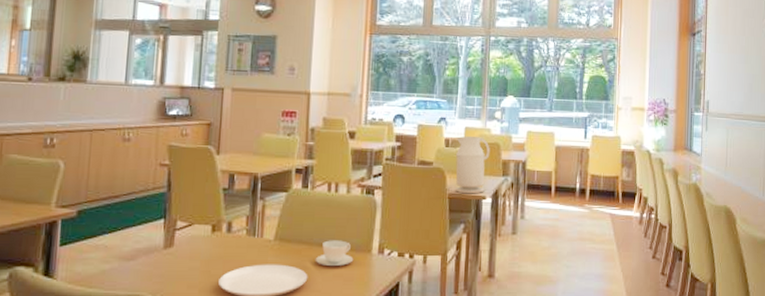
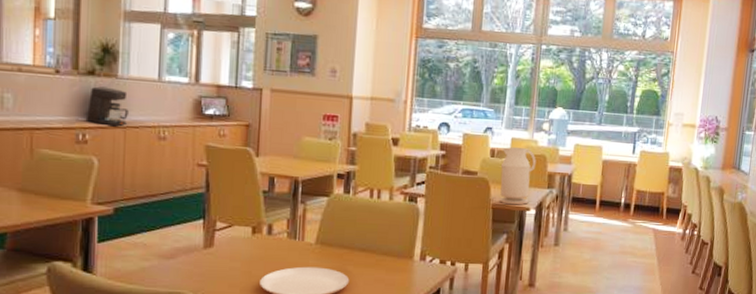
coffee maker: none [54,92,96,130] -> present [85,86,129,127]
teacup: present [315,240,354,266] -> none [356,245,395,271]

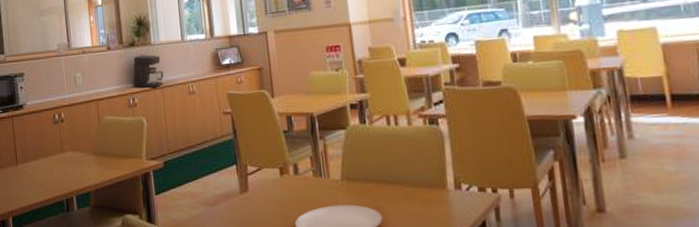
water jug: present [500,147,536,205] -> none [524,45,573,115]

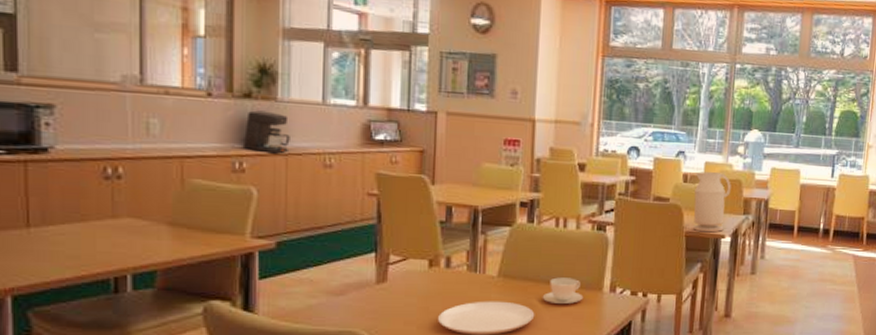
teacup: none [386,176,429,204] -> present [542,277,584,304]
water jug: none [524,45,573,115] -> present [693,171,731,233]

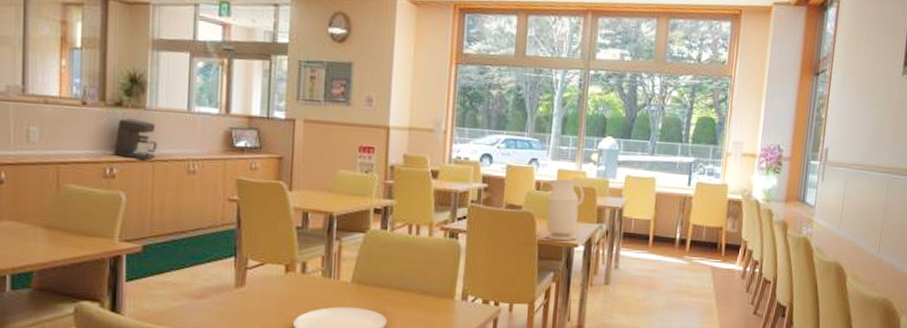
teacup: present [542,277,584,304] -> none [394,284,436,311]

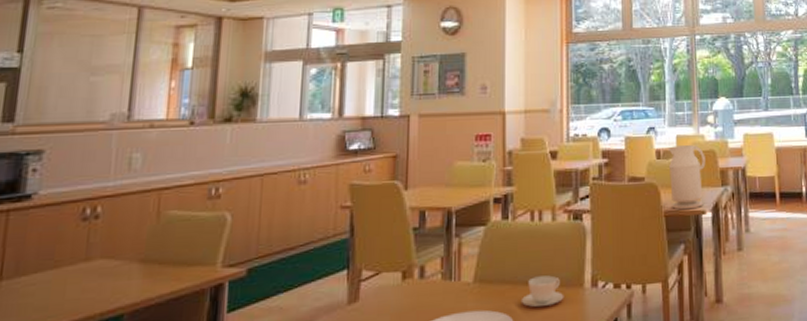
coffee maker: present [113,118,157,161] -> none [219,133,267,176]
teacup: none [394,284,436,311] -> present [520,275,564,307]

